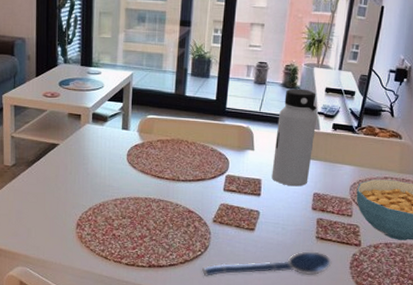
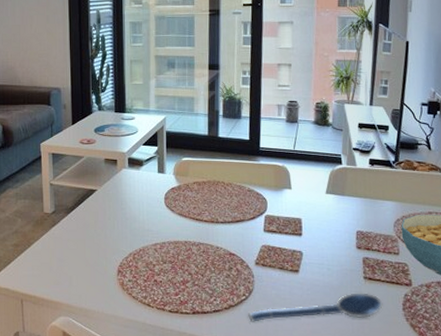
water bottle: present [272,88,317,187] -> none [311,125,353,225]

